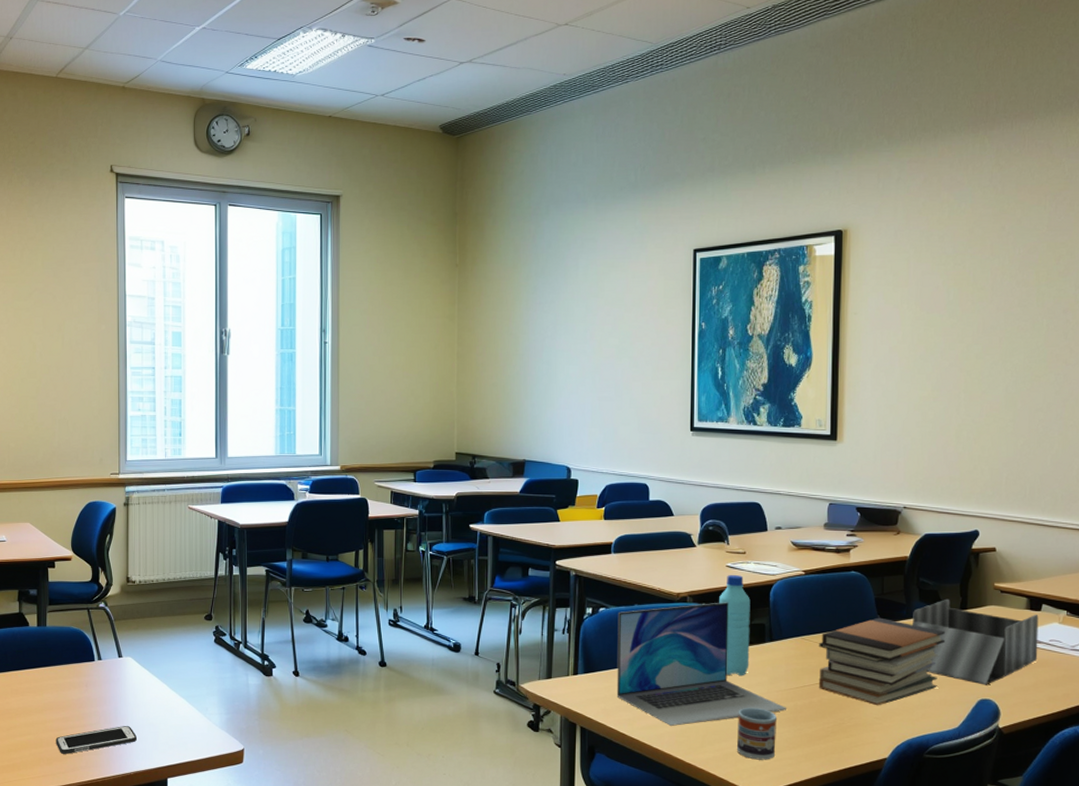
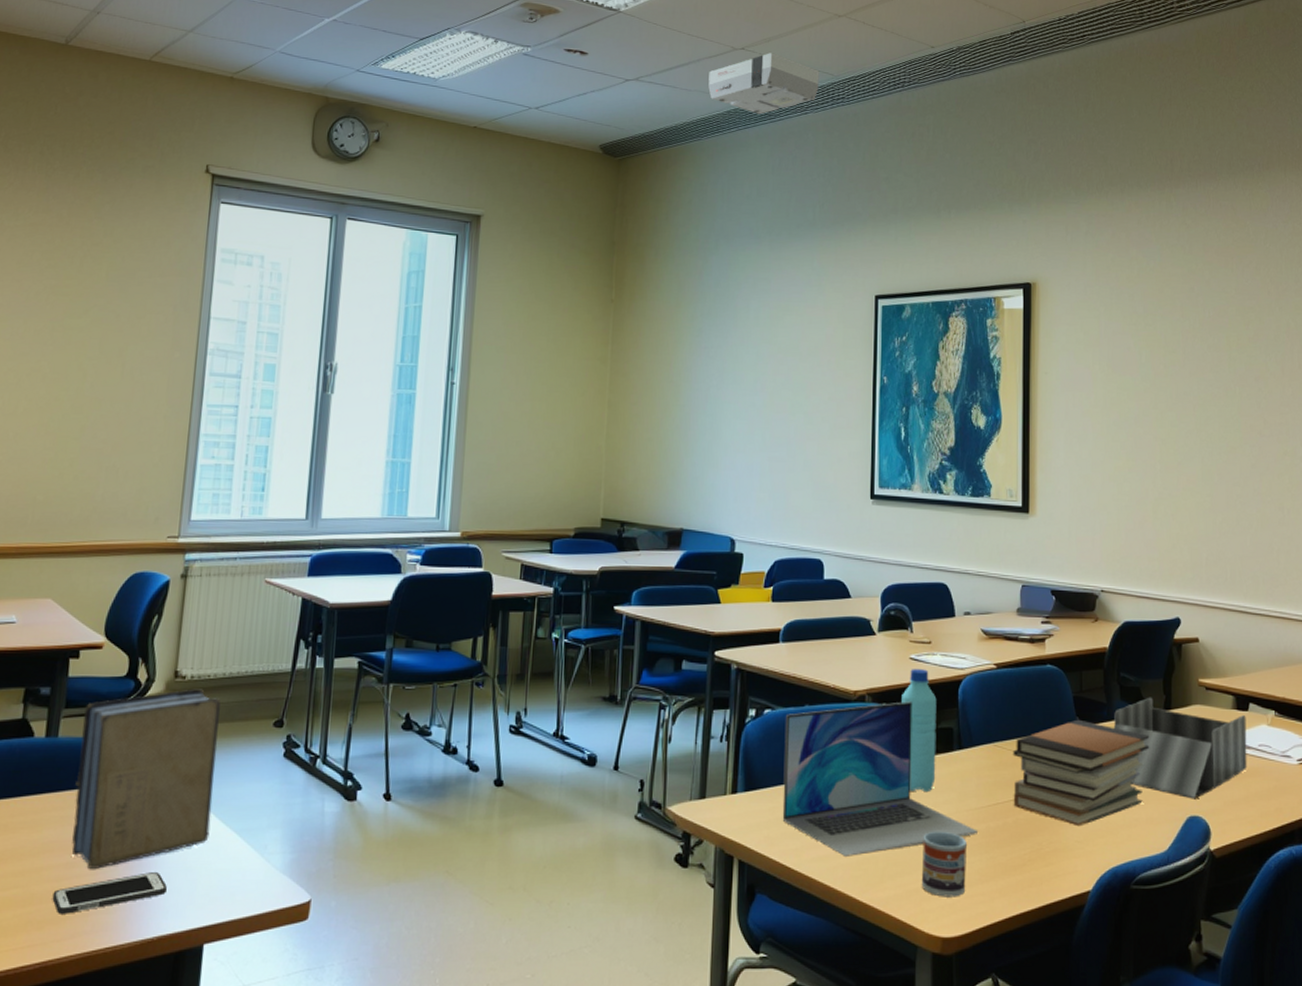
book: none [63,591,164,723] -> present [72,689,222,869]
projector: none [535,26,639,86] -> present [708,53,819,115]

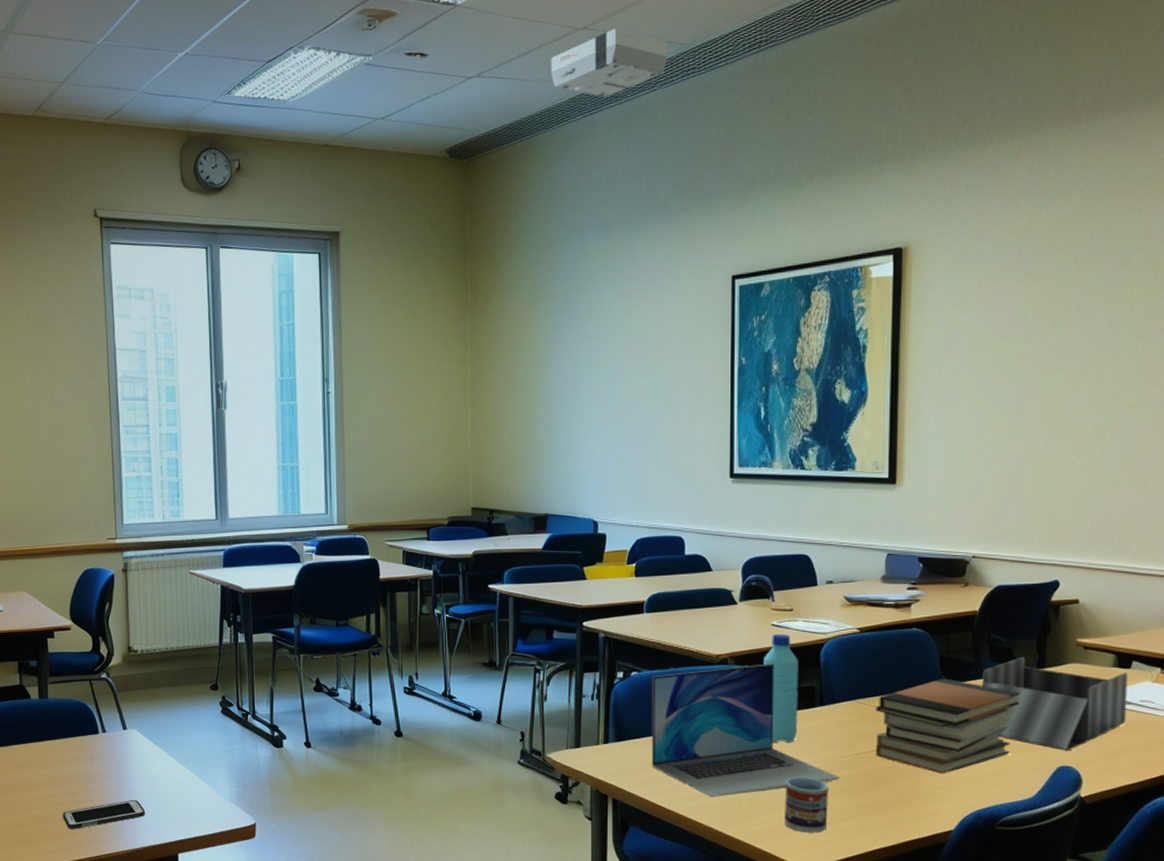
book: present [72,689,222,869] -> none [65,660,172,797]

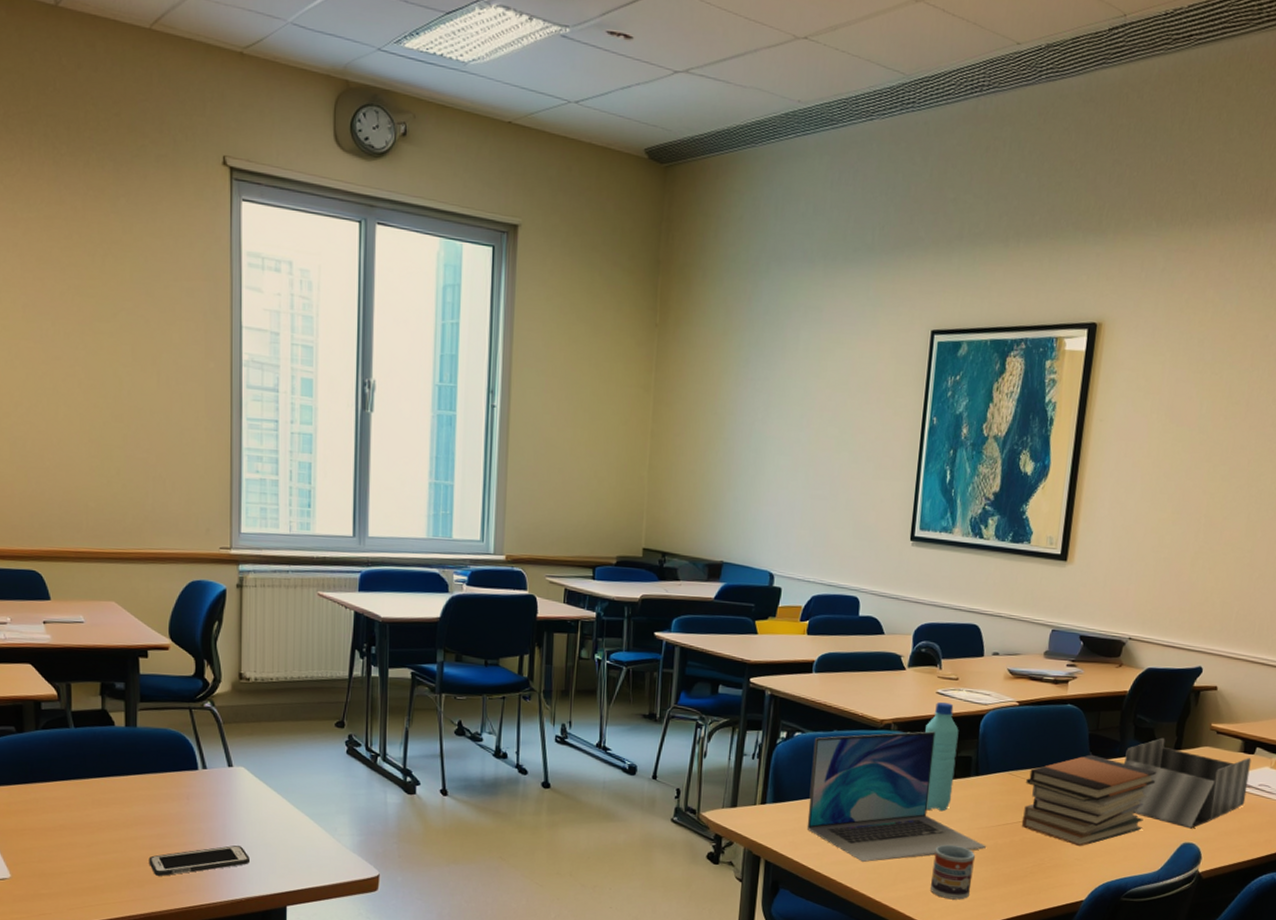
projector: present [551,28,667,98] -> none [765,44,890,119]

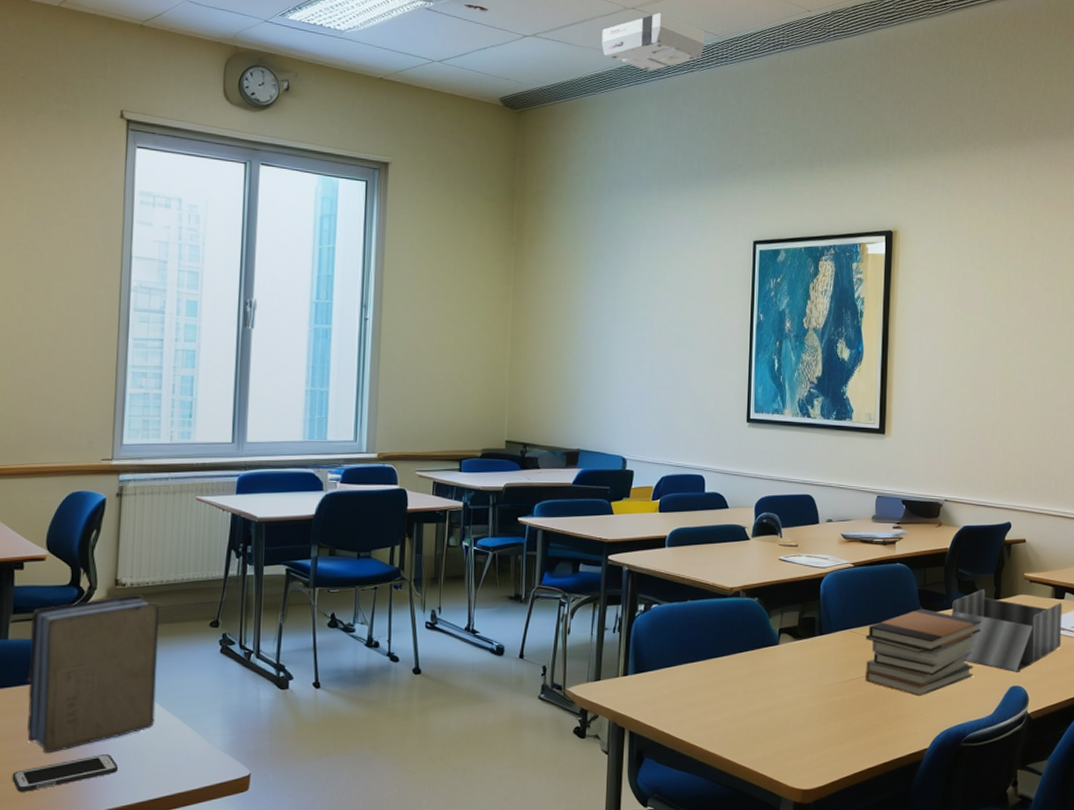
book: none [158,690,286,841] -> present [27,595,161,753]
projector: none [765,44,890,119] -> present [602,13,705,72]
laptop: present [807,731,986,862] -> none [667,596,834,726]
water bottle: present [925,702,959,812] -> none [771,568,802,672]
cup: present [930,844,975,900] -> none [785,703,825,757]

